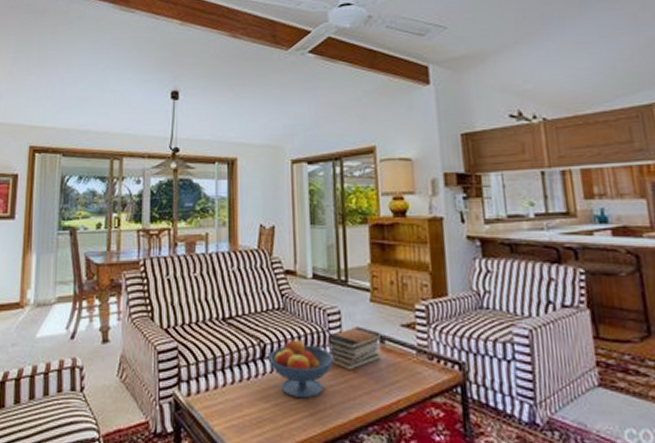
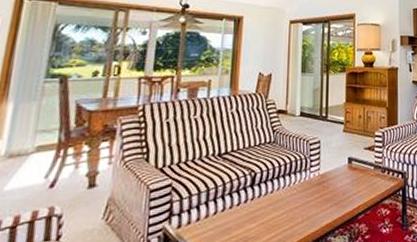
fruit bowl: present [269,338,335,399] -> none [258,166,313,216]
book stack: present [327,326,382,372] -> none [308,152,350,188]

